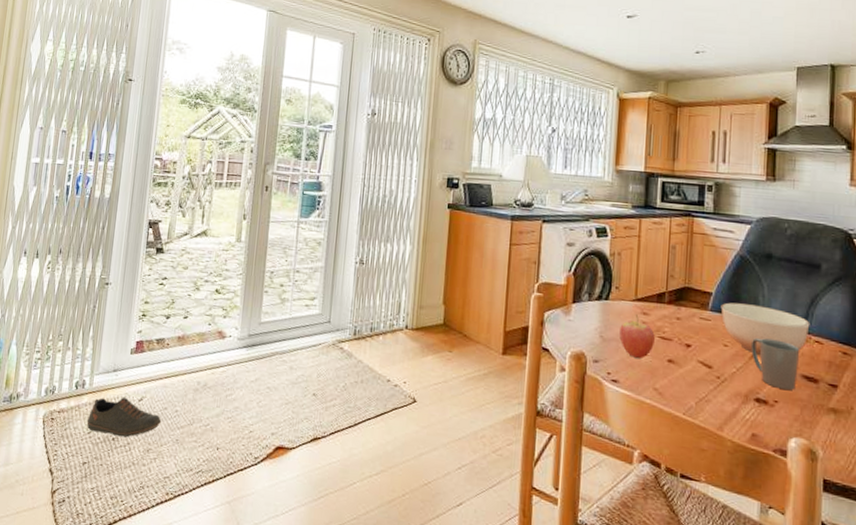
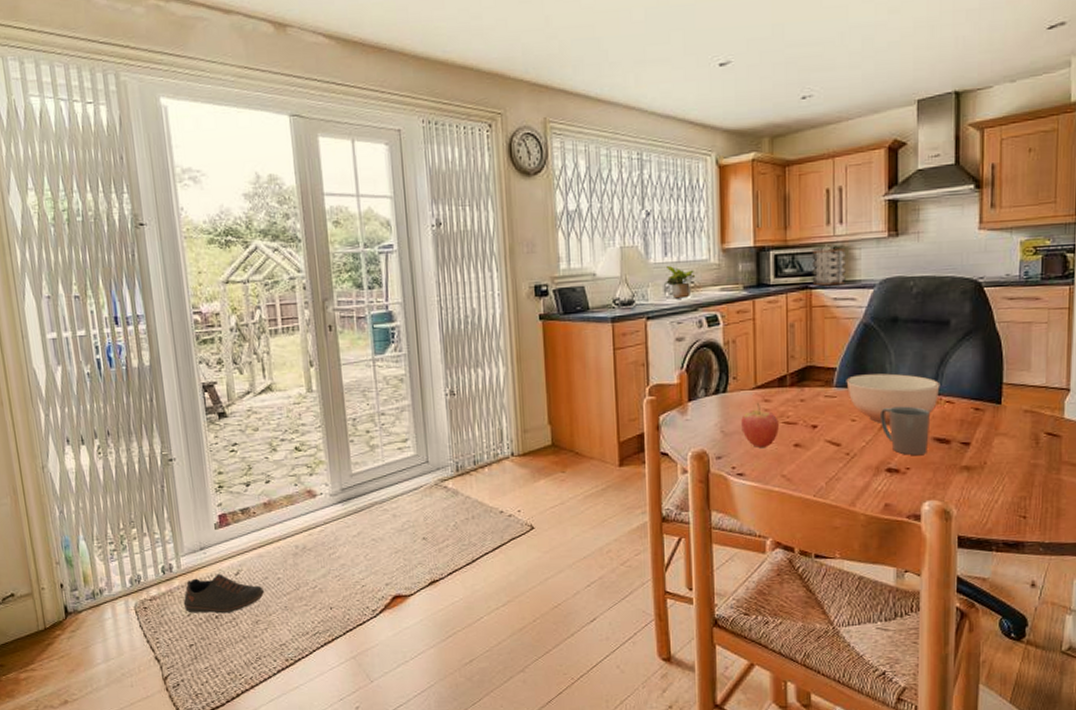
potted plant: none [562,178,590,209] -> present [664,266,696,299]
spice rack: none [694,178,727,218] -> present [812,243,846,286]

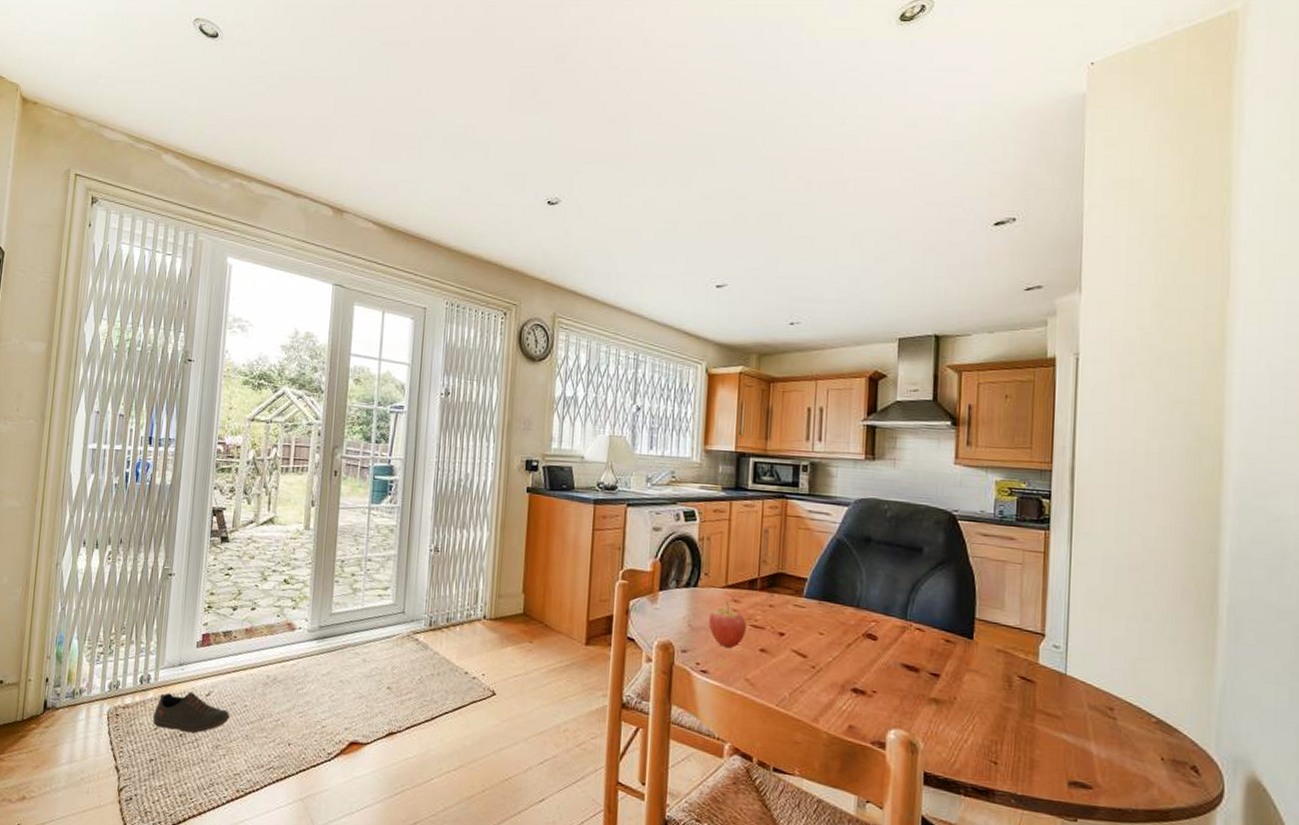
potted plant: present [664,266,696,299] -> none [647,459,678,491]
spice rack: present [812,243,846,286] -> none [788,458,823,499]
bowl: present [846,373,940,424] -> none [816,588,911,643]
mug: present [881,406,931,455] -> none [849,625,900,680]

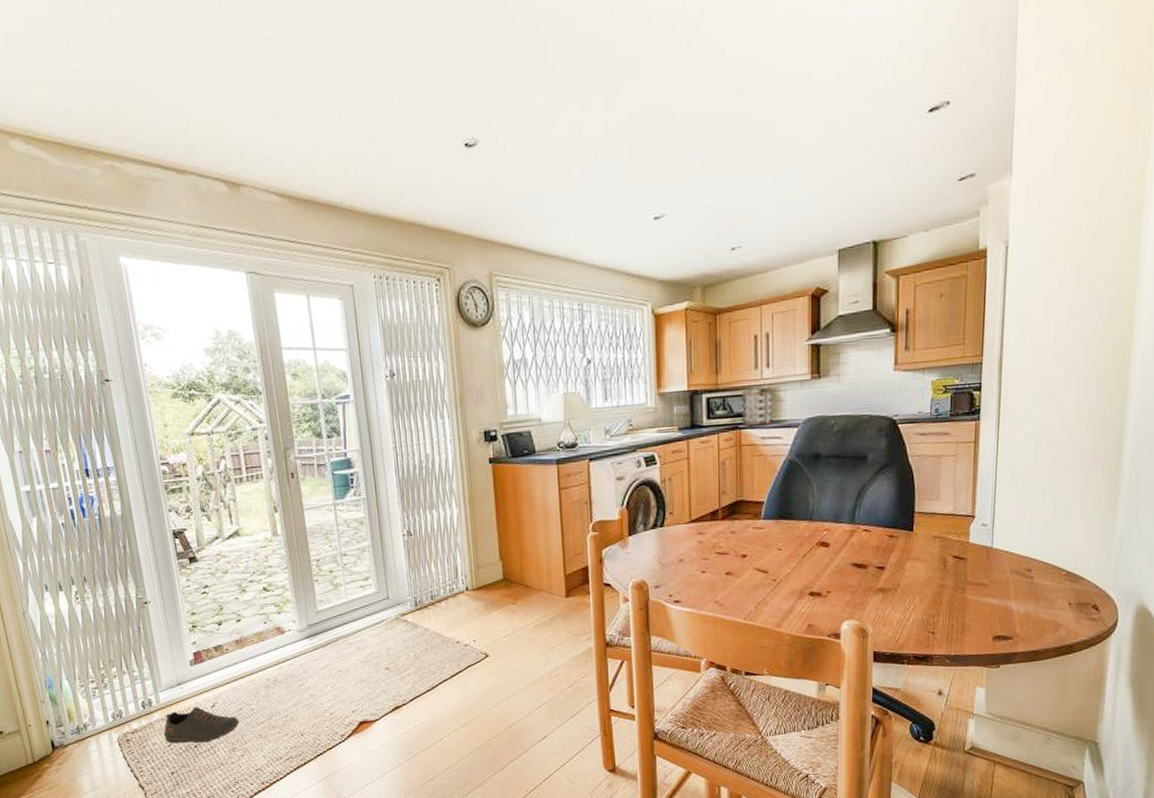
fruit: present [709,602,746,648] -> none [677,536,712,577]
spice rack: none [788,458,823,499] -> present [741,386,772,427]

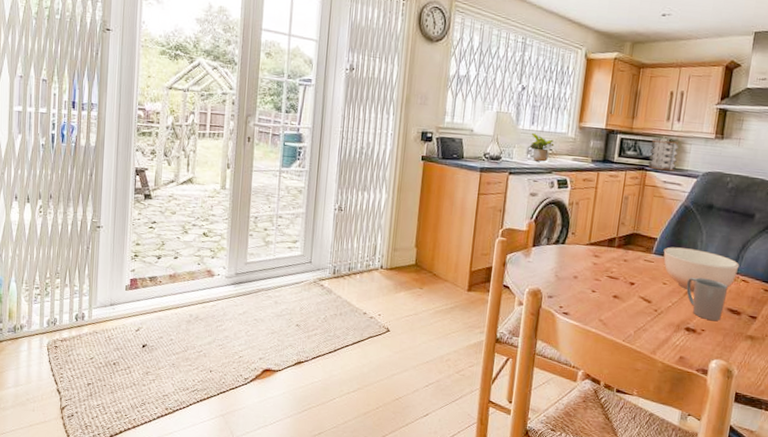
shoe: present [163,706,240,744] -> none [88,327,158,362]
potted plant: none [605,410,634,441] -> present [528,133,555,162]
bowl: none [773,505,858,552] -> present [663,246,740,291]
mug: none [804,535,850,580] -> present [686,277,729,321]

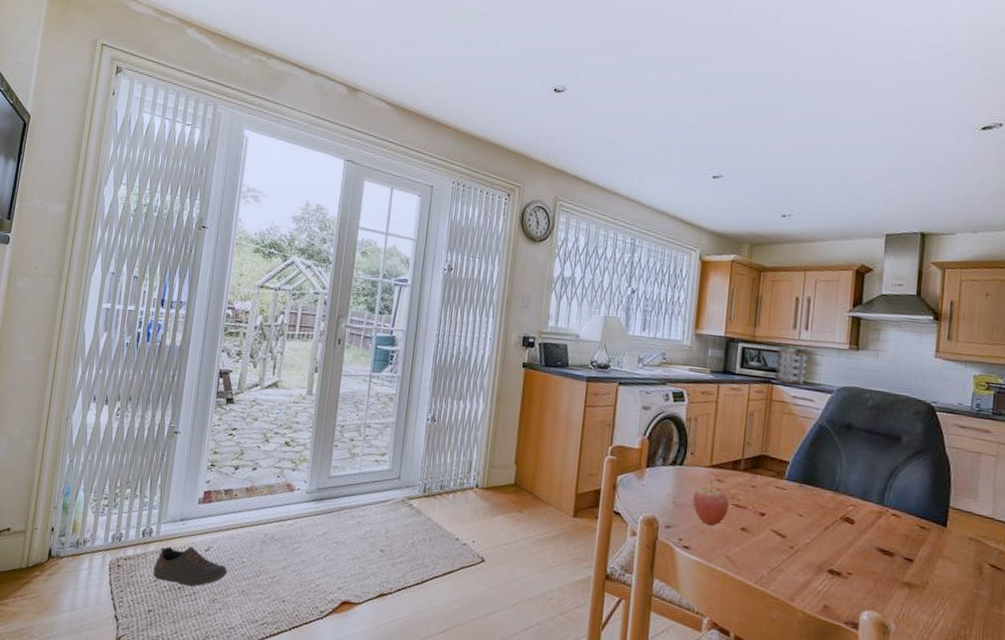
shoe: none [88,327,158,362] -> present [153,546,228,587]
potted plant: present [528,133,555,162] -> none [639,340,669,372]
fruit: none [572,257,604,294] -> present [693,481,729,526]
bowl: present [663,246,740,291] -> none [797,472,888,526]
mug: present [686,277,729,321] -> none [827,508,877,563]

